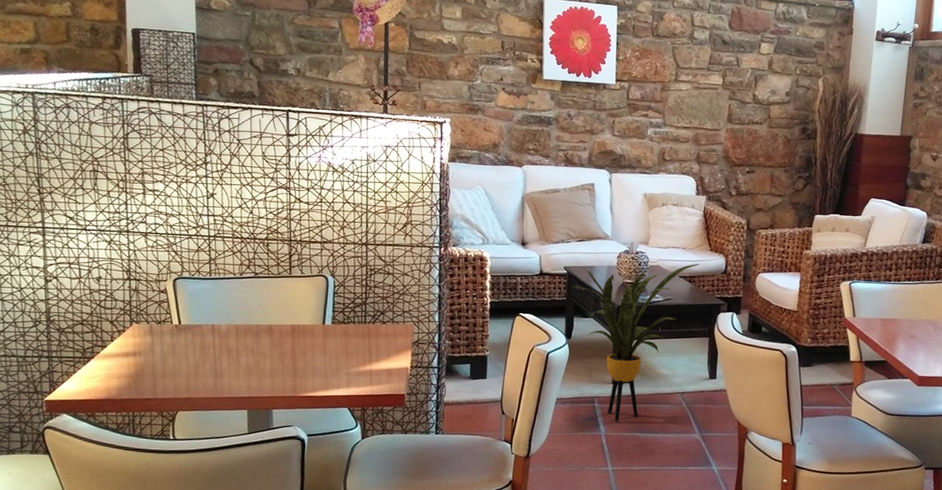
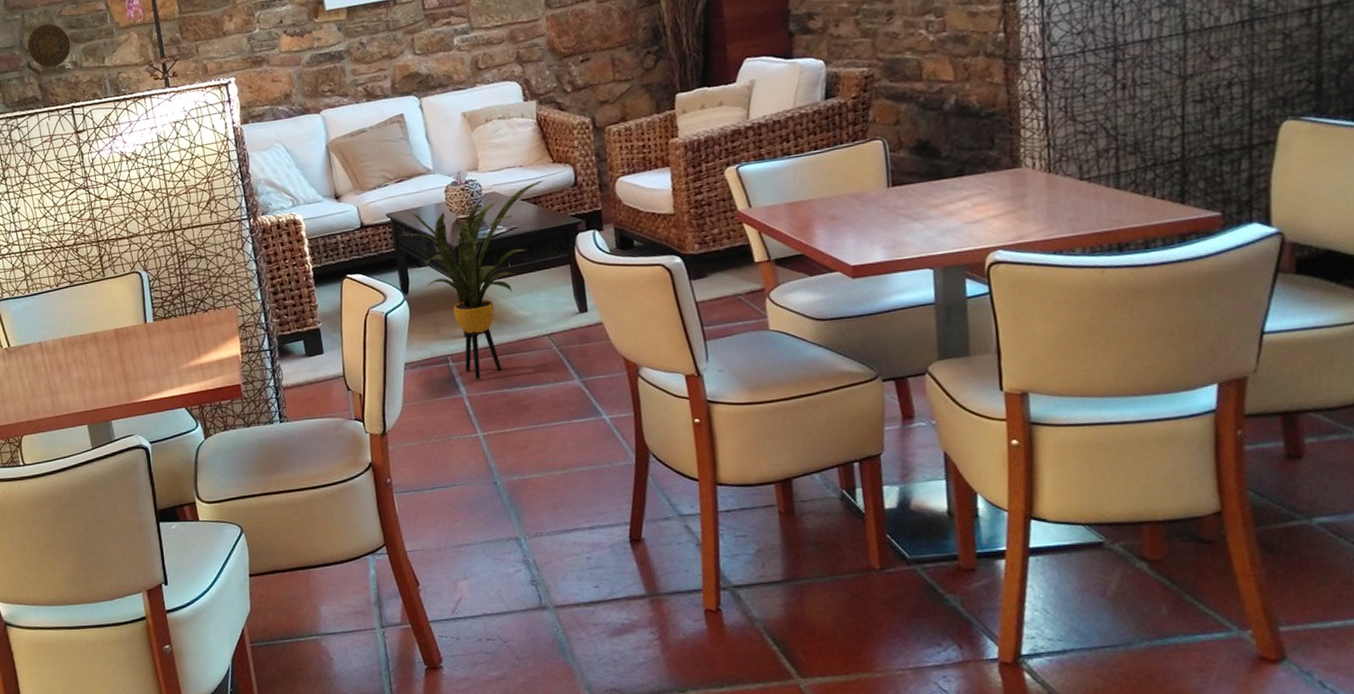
decorative plate: none [253,26,298,70] -> present [27,23,71,68]

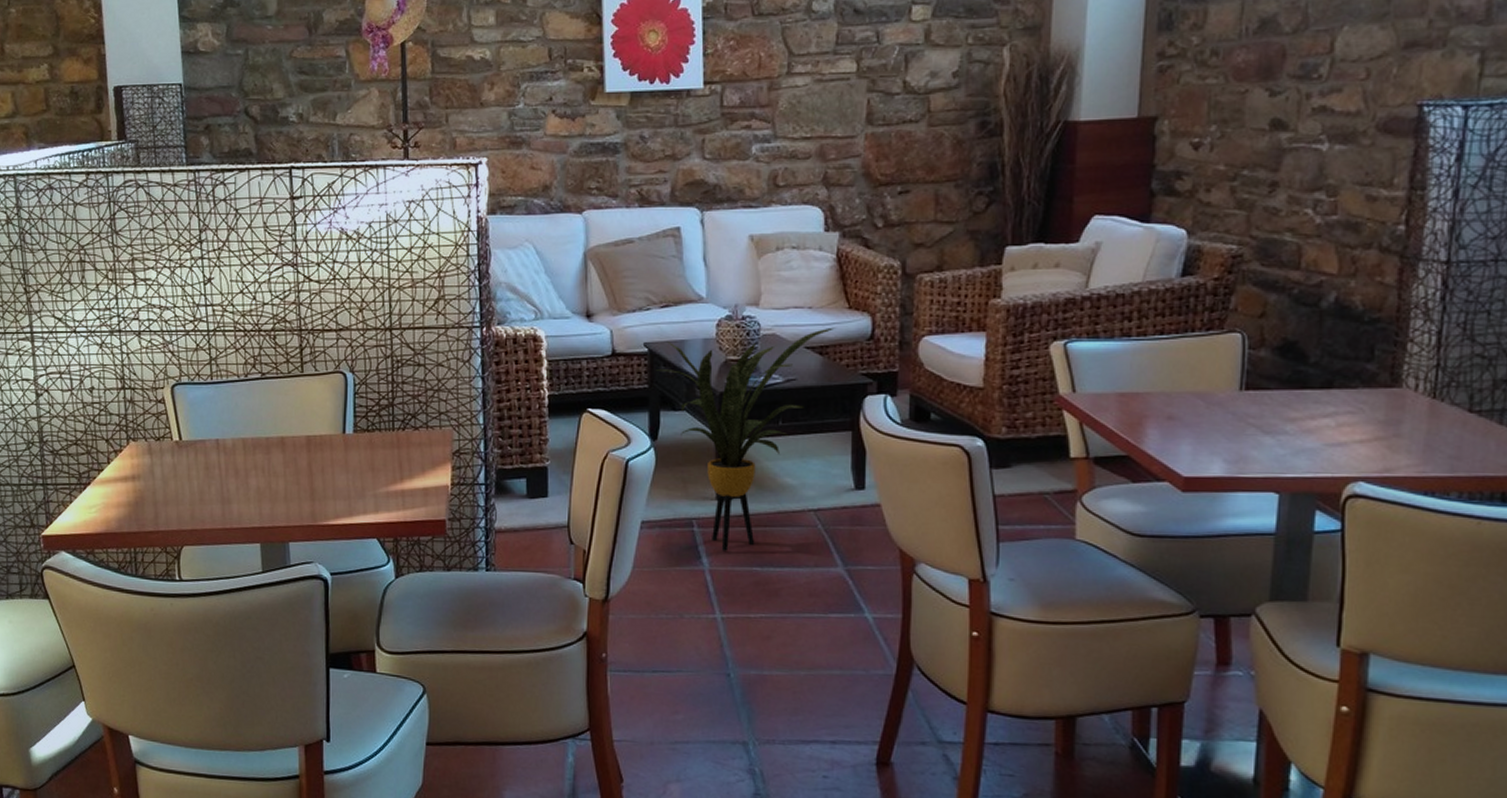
decorative plate: present [27,23,71,68] -> none [247,64,299,118]

